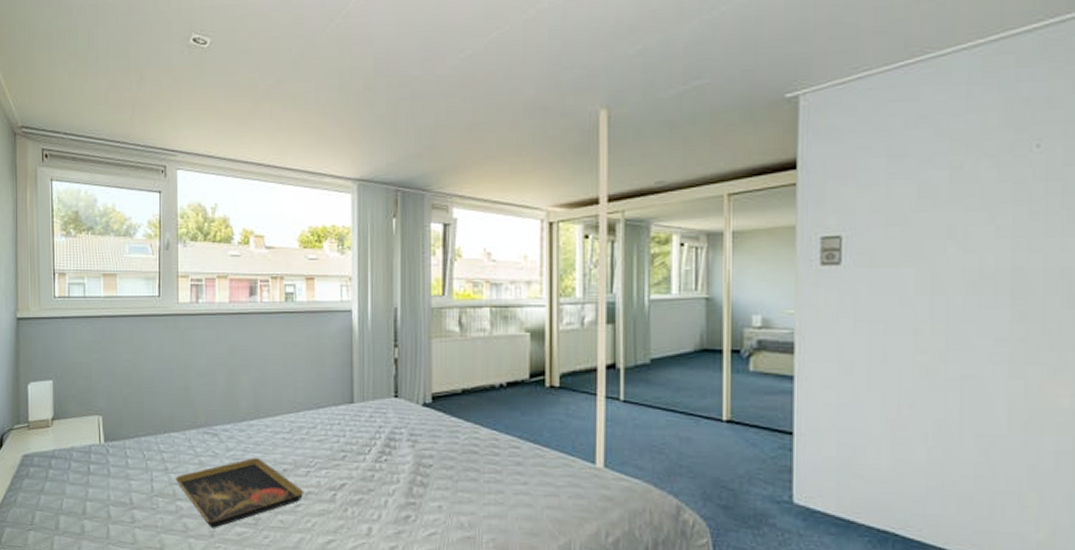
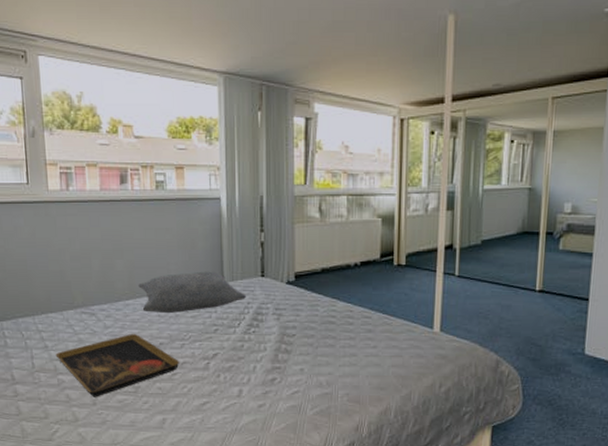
pillow: none [263,390,379,436] -> present [138,271,247,313]

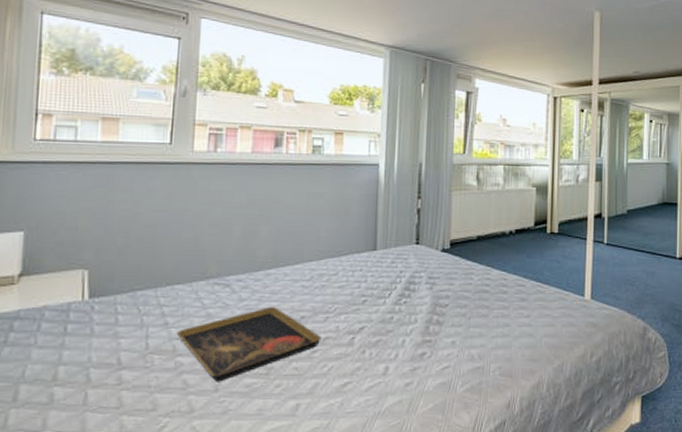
pillow: present [138,271,247,313] -> none [283,238,400,283]

